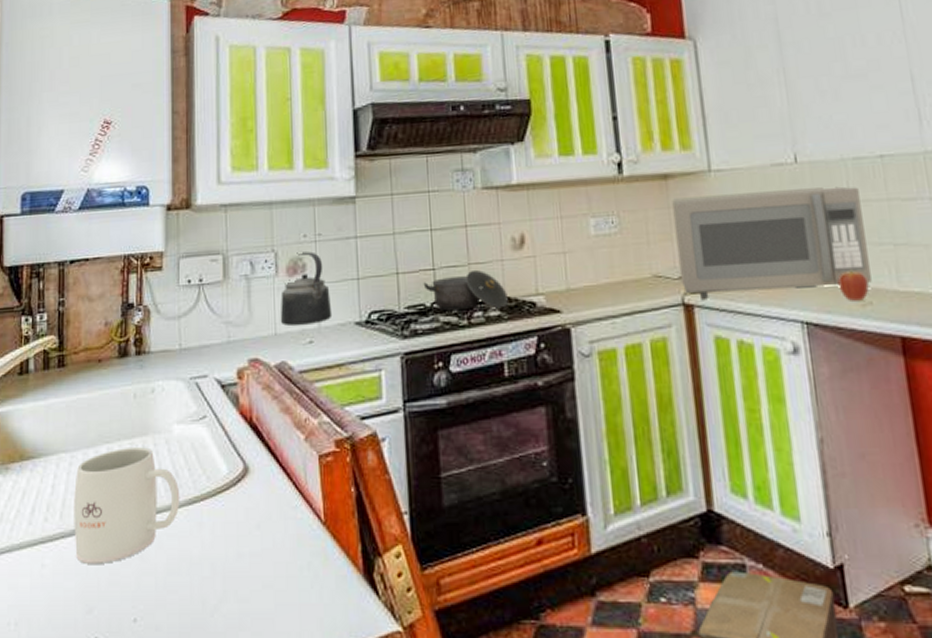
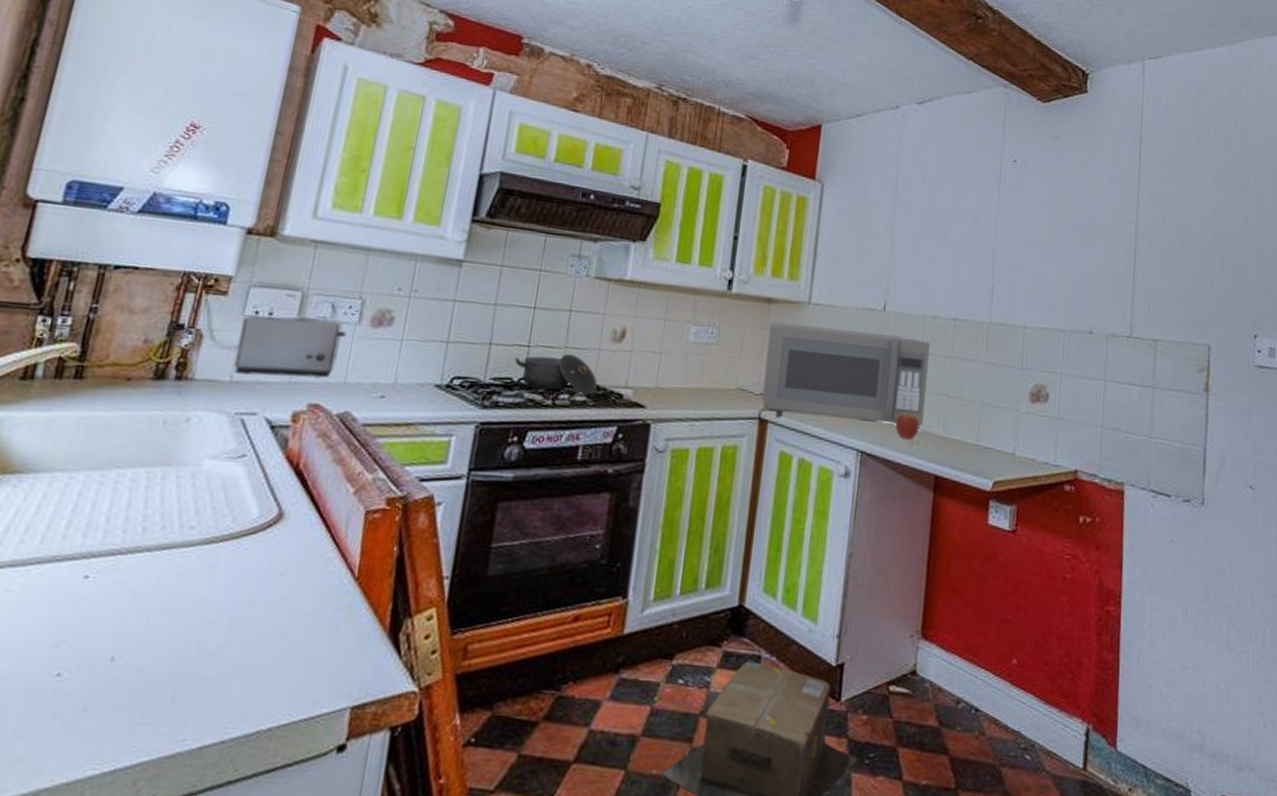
mug: present [74,447,180,564] -> none [52,475,198,596]
toaster: none [180,273,267,342] -> present [233,312,346,379]
kettle: present [280,251,333,327] -> none [352,304,415,380]

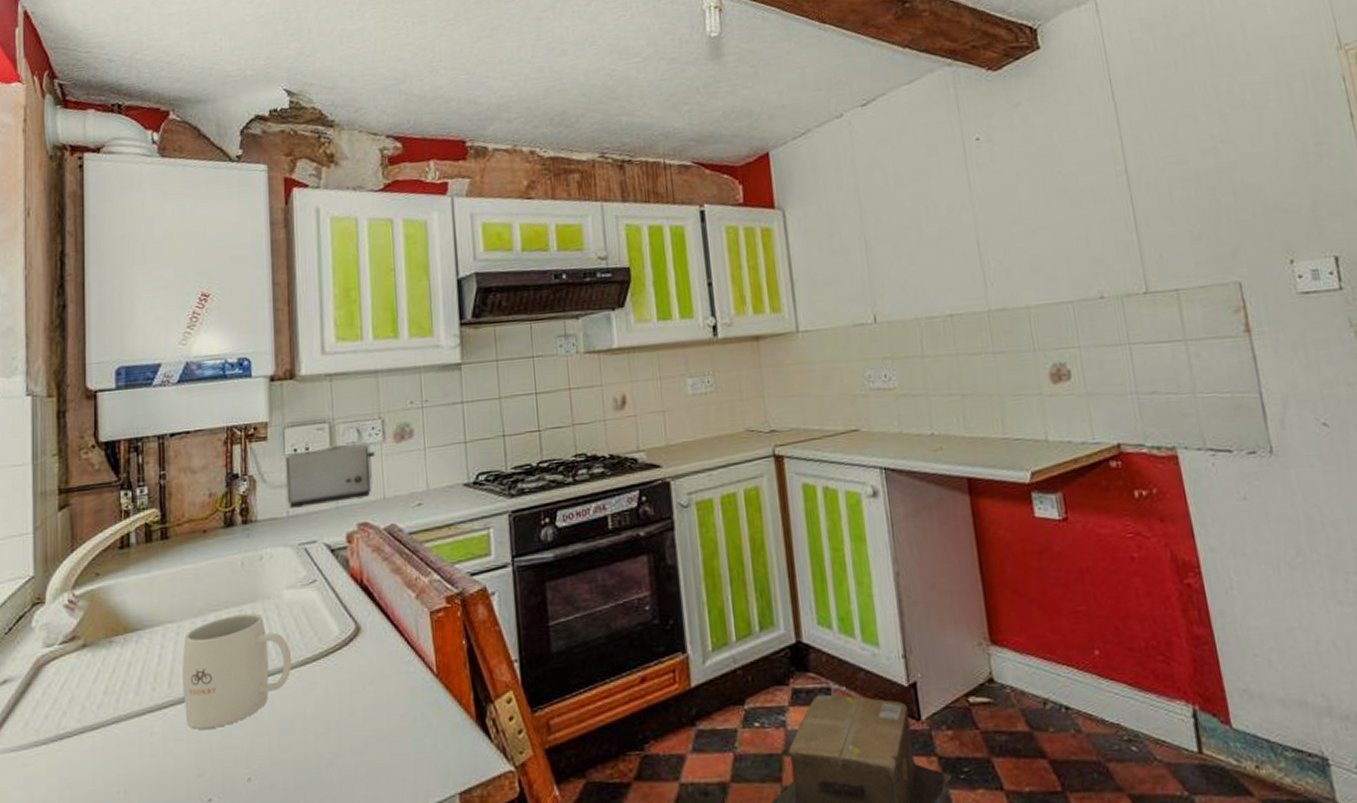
mug: none [52,475,198,596] -> present [182,613,292,729]
cooking pot: present [514,353,598,394] -> none [529,429,611,470]
microwave: present [761,322,930,425] -> none [763,343,942,452]
fruit: present [894,412,920,440] -> none [912,419,940,448]

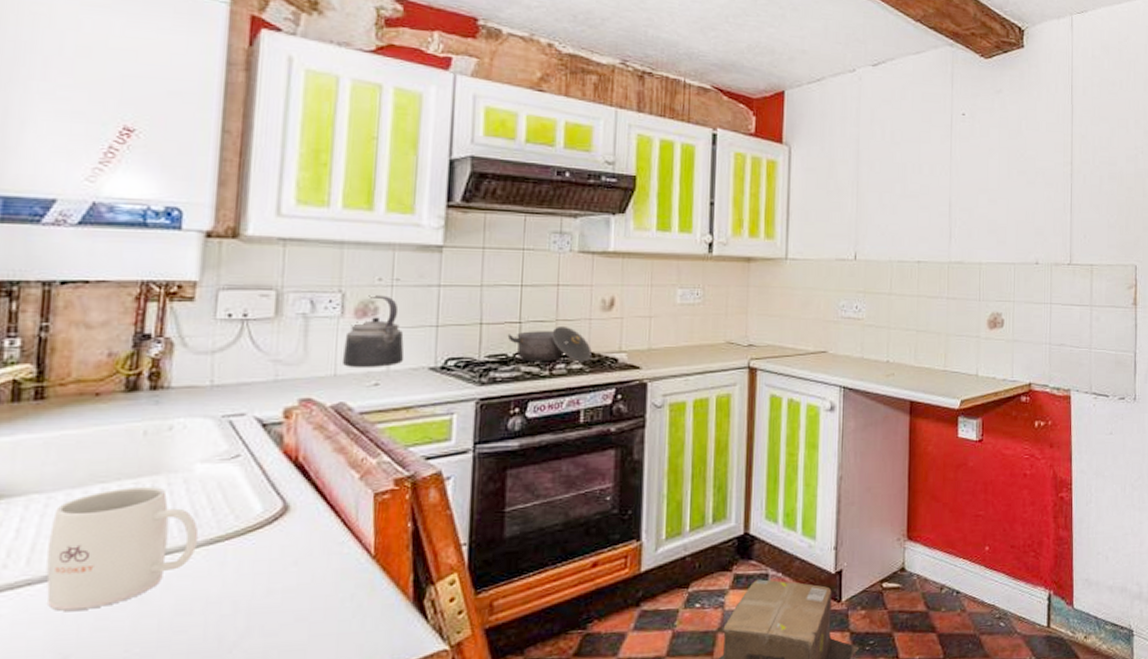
toaster: present [286,440,375,509] -> none [213,313,330,378]
kettle: none [388,417,441,491] -> present [341,295,405,369]
cooking pot: none [529,429,611,470] -> present [507,325,592,362]

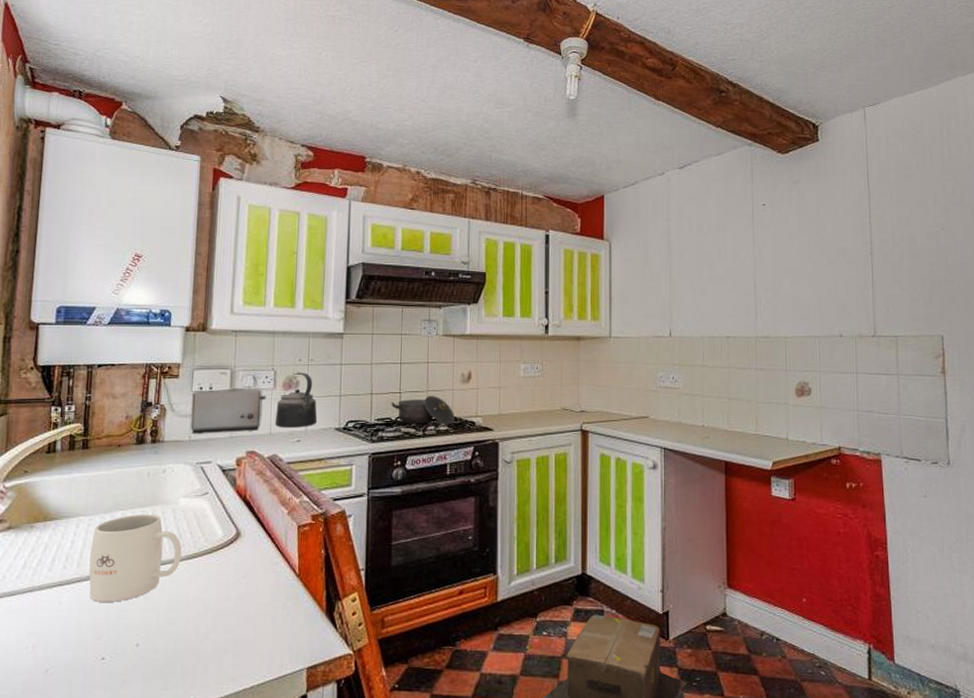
toaster: none [213,313,330,378] -> present [190,386,266,435]

